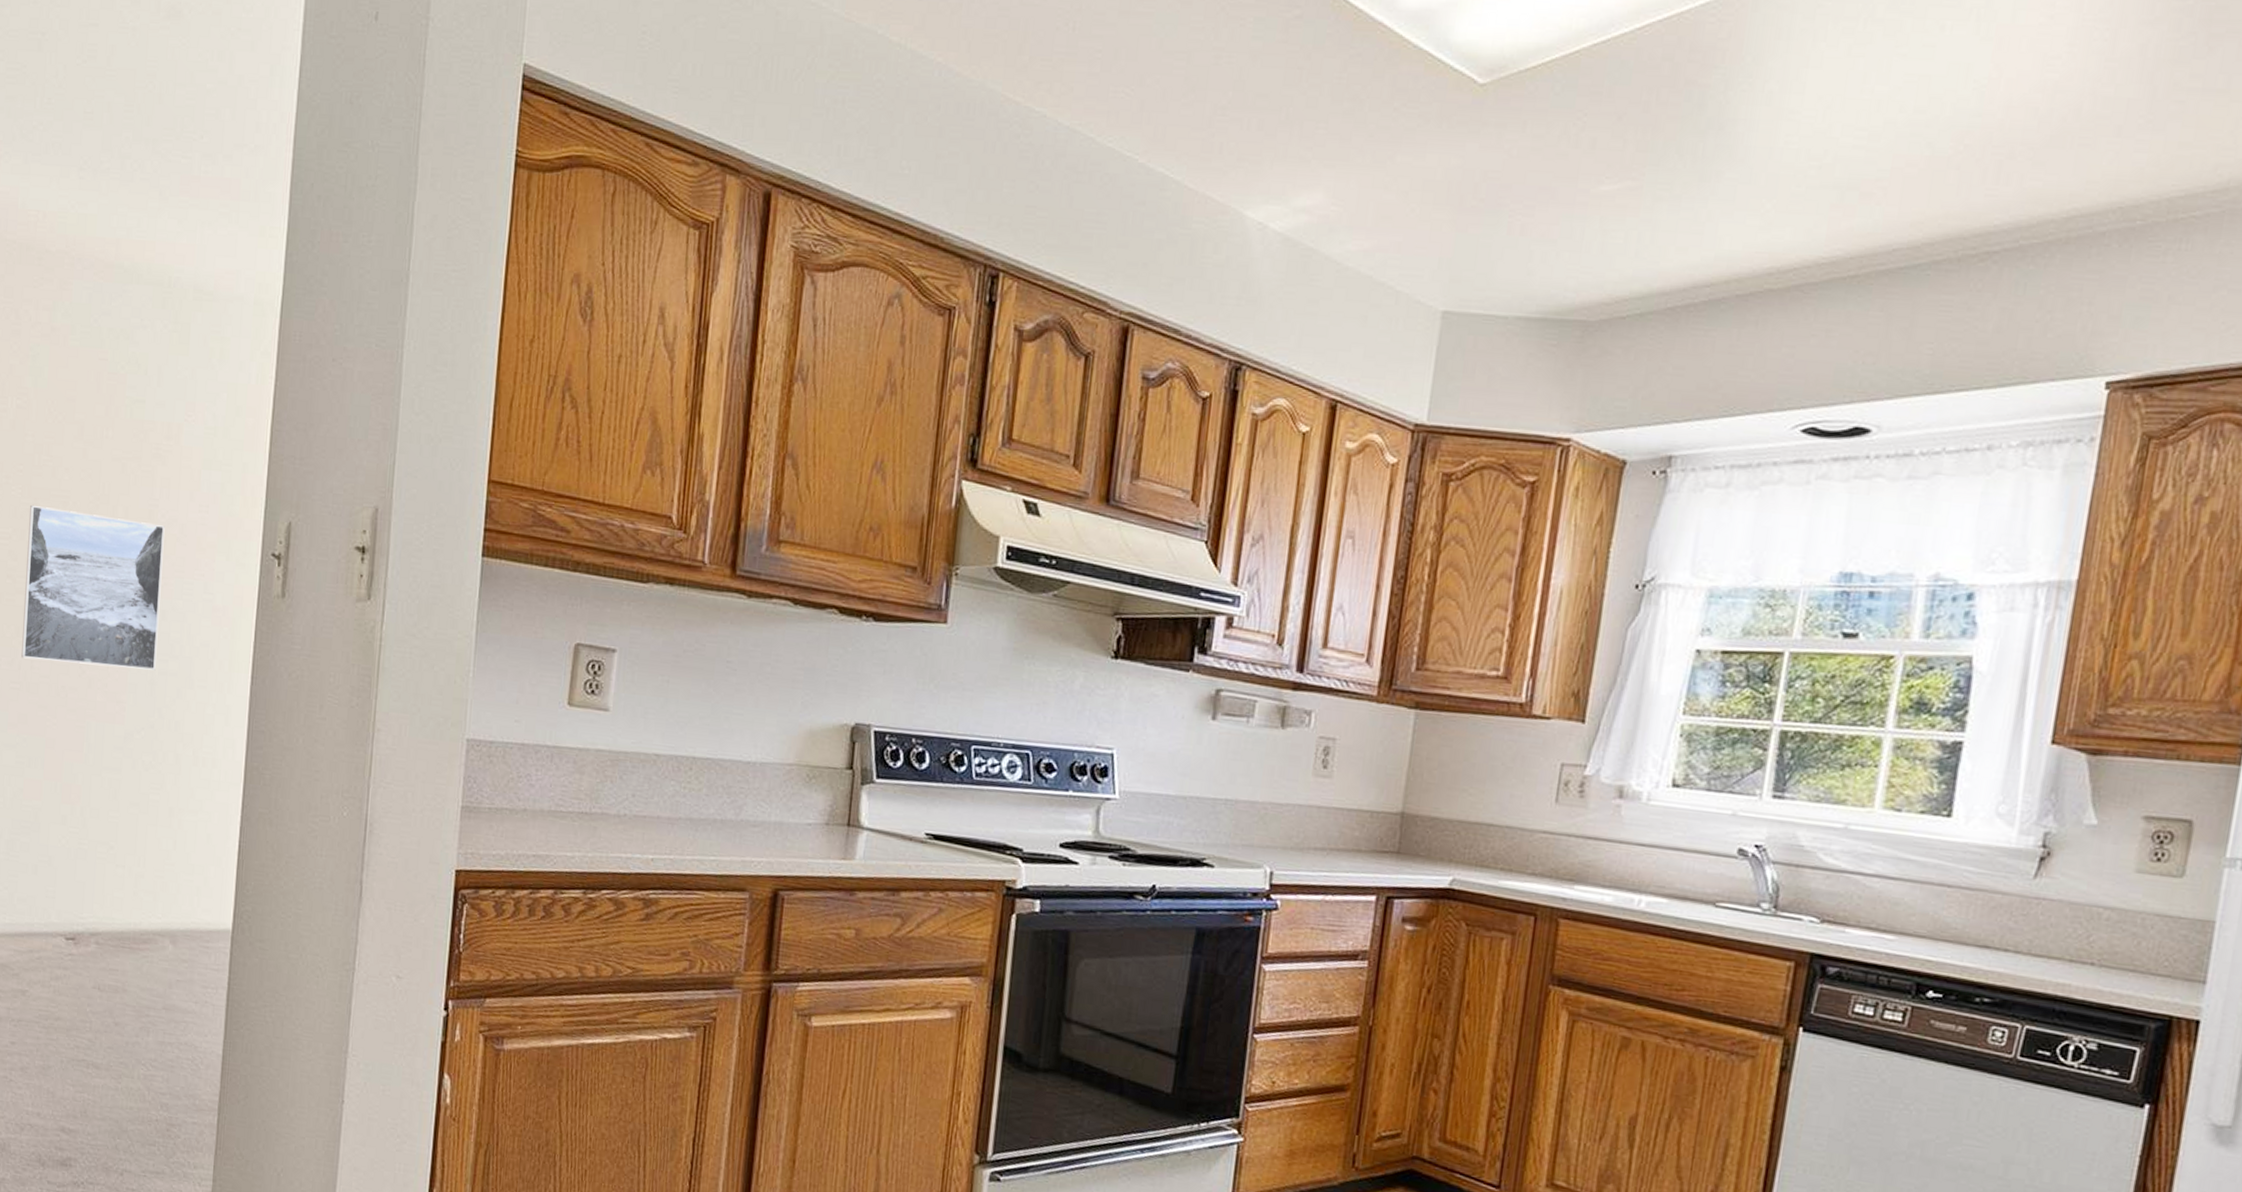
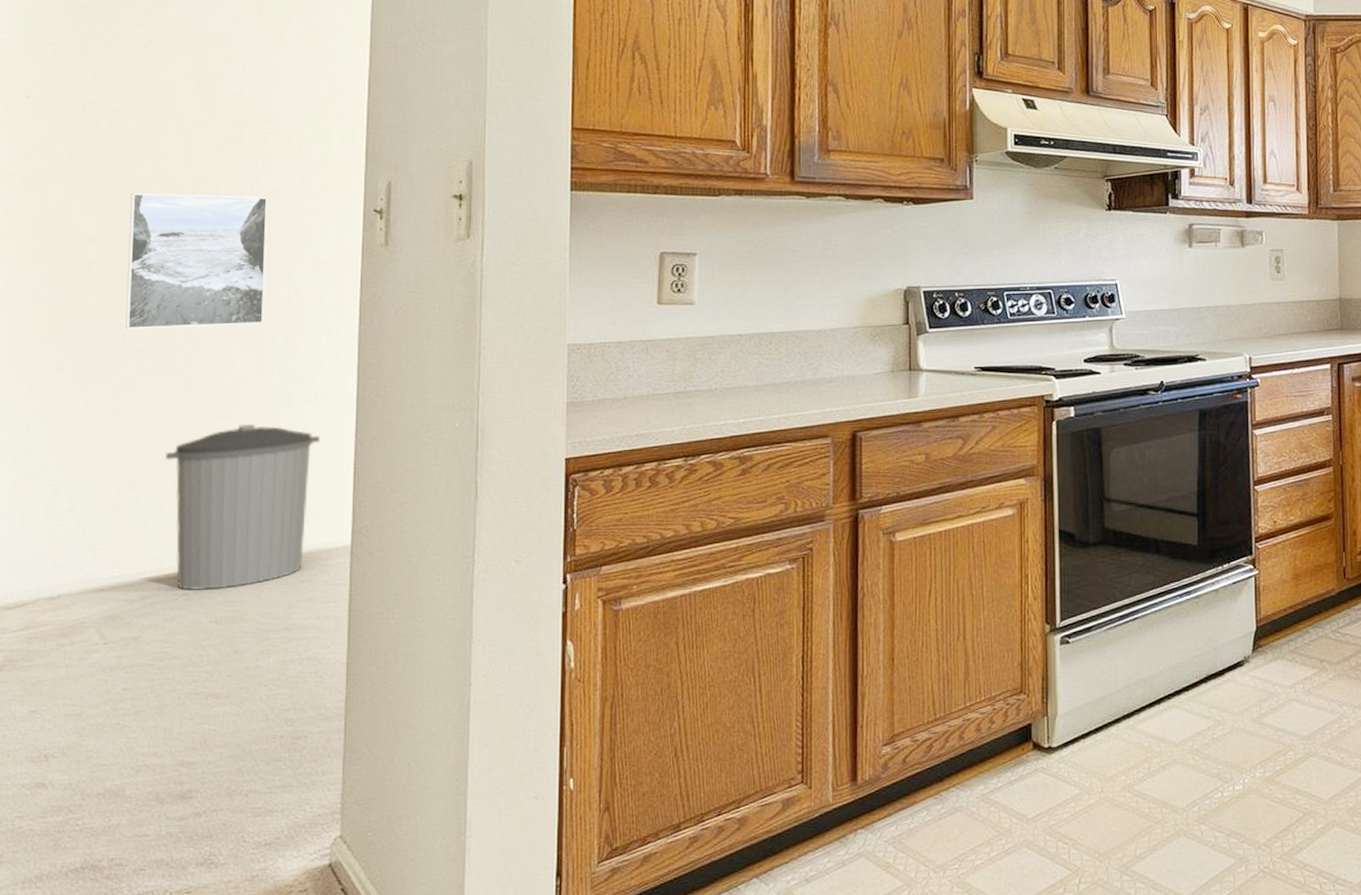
trash can: none [56,779,206,955] -> present [166,423,320,591]

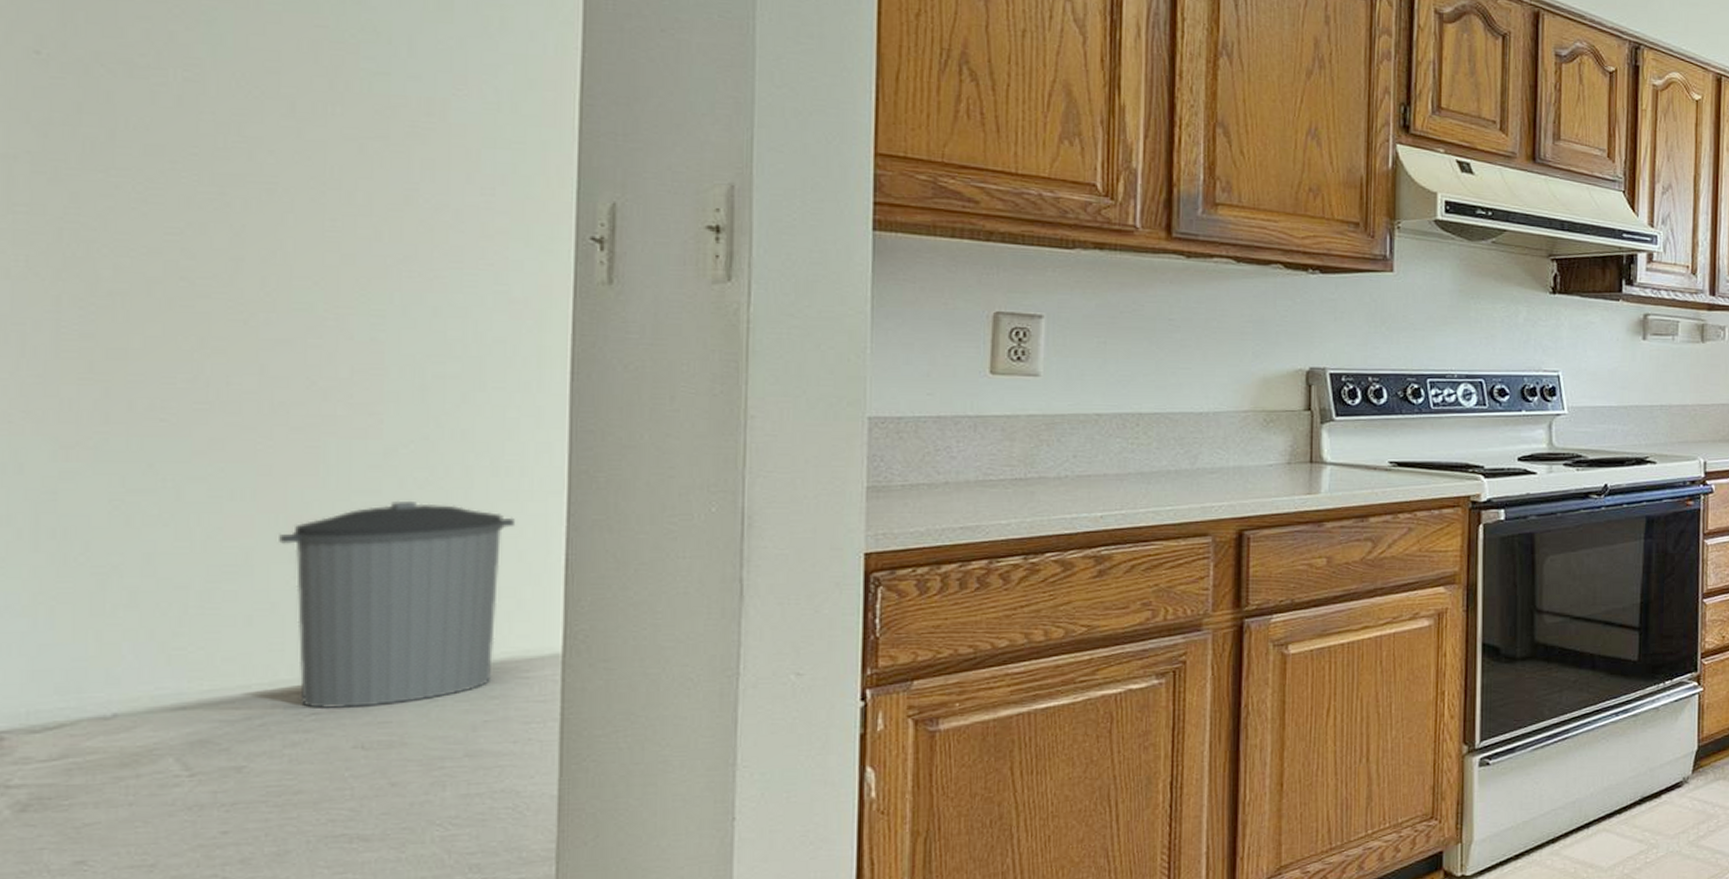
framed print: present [125,193,268,330] -> none [210,193,431,375]

